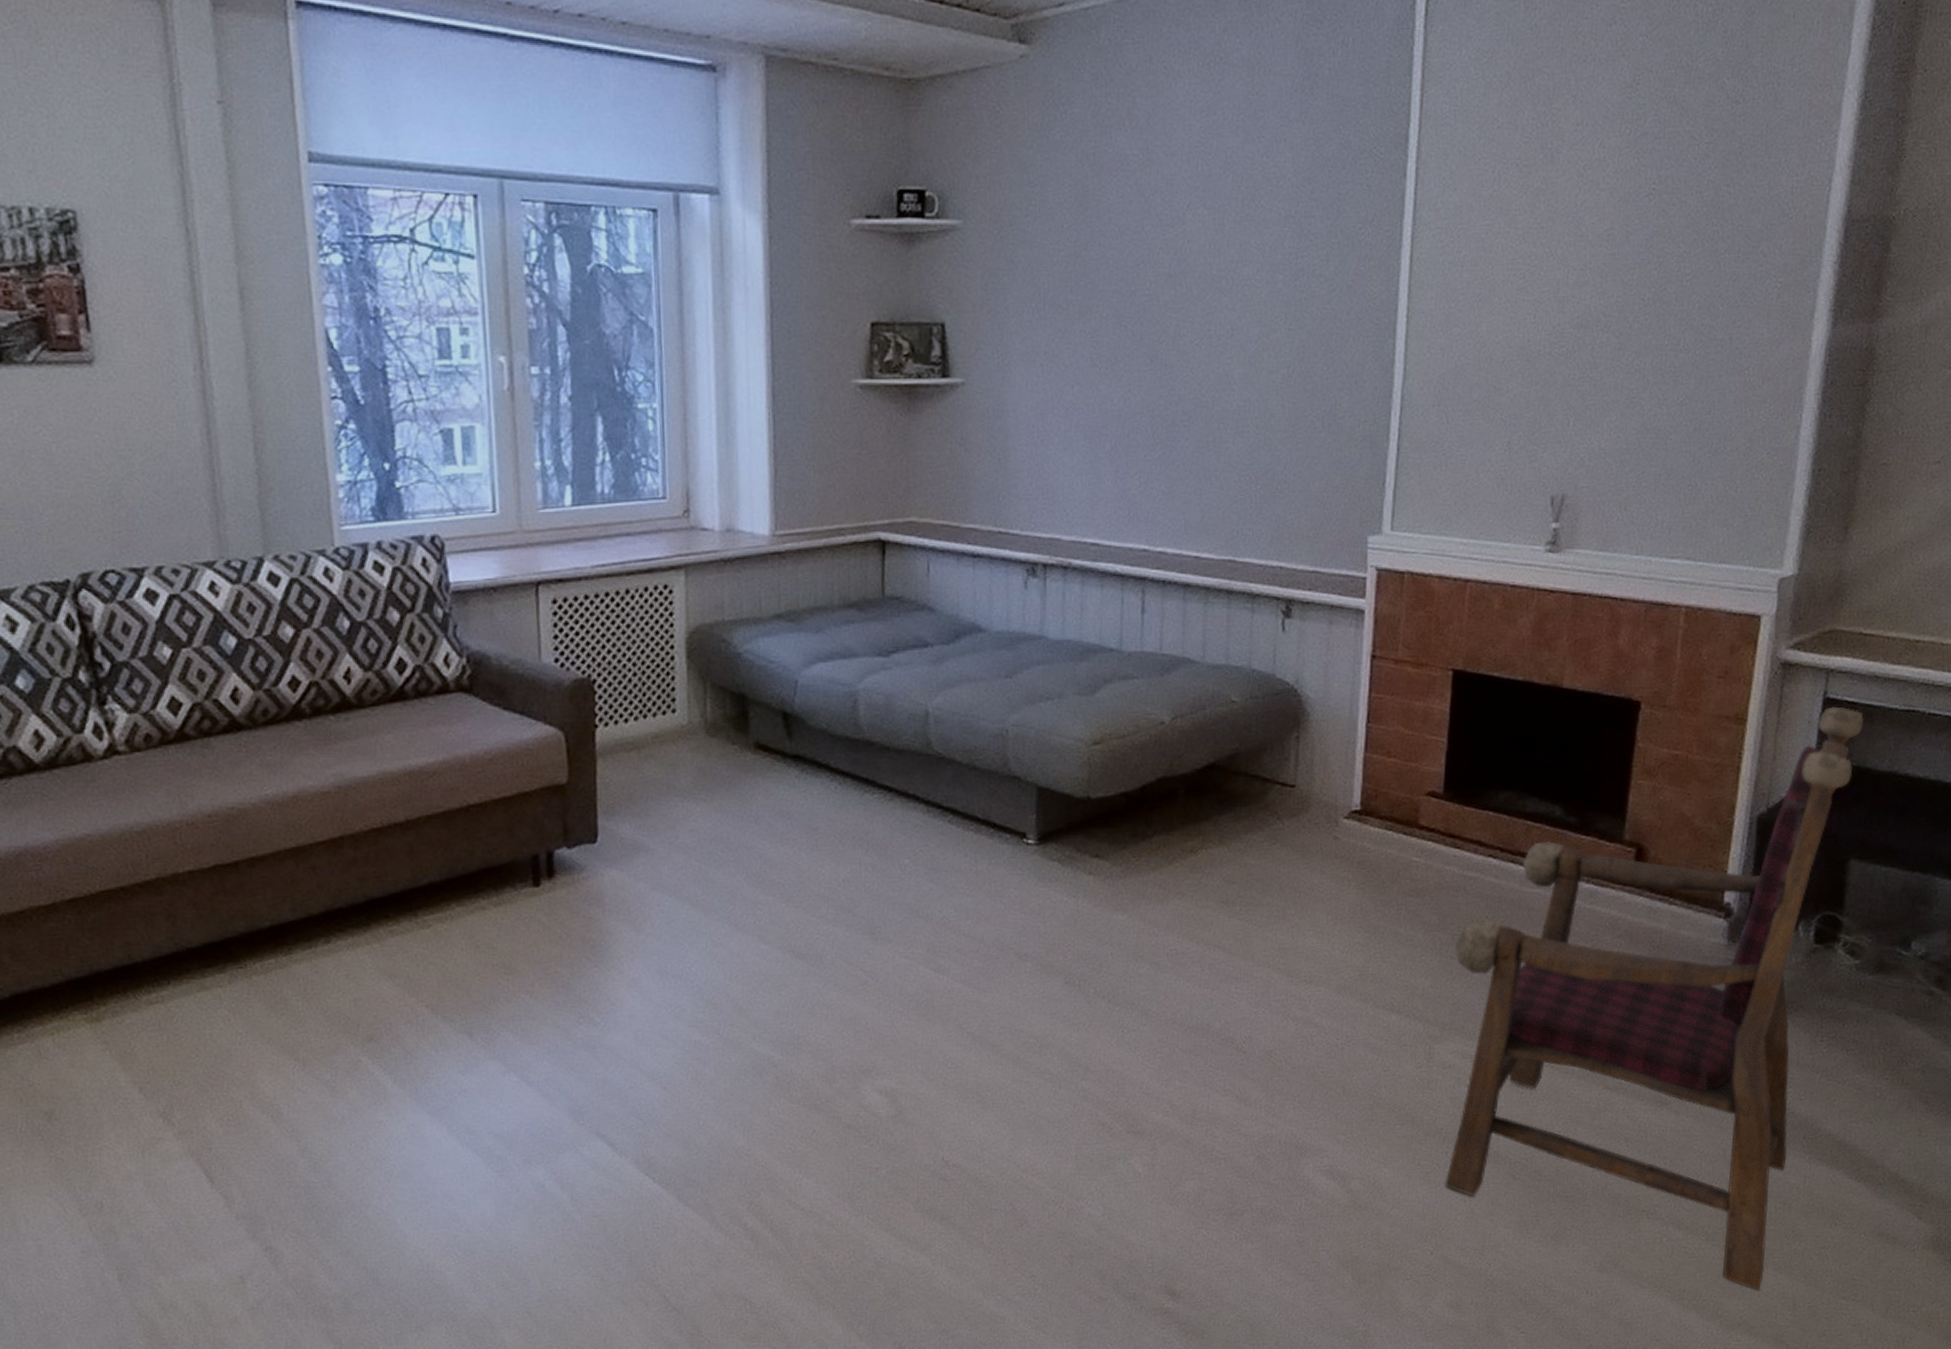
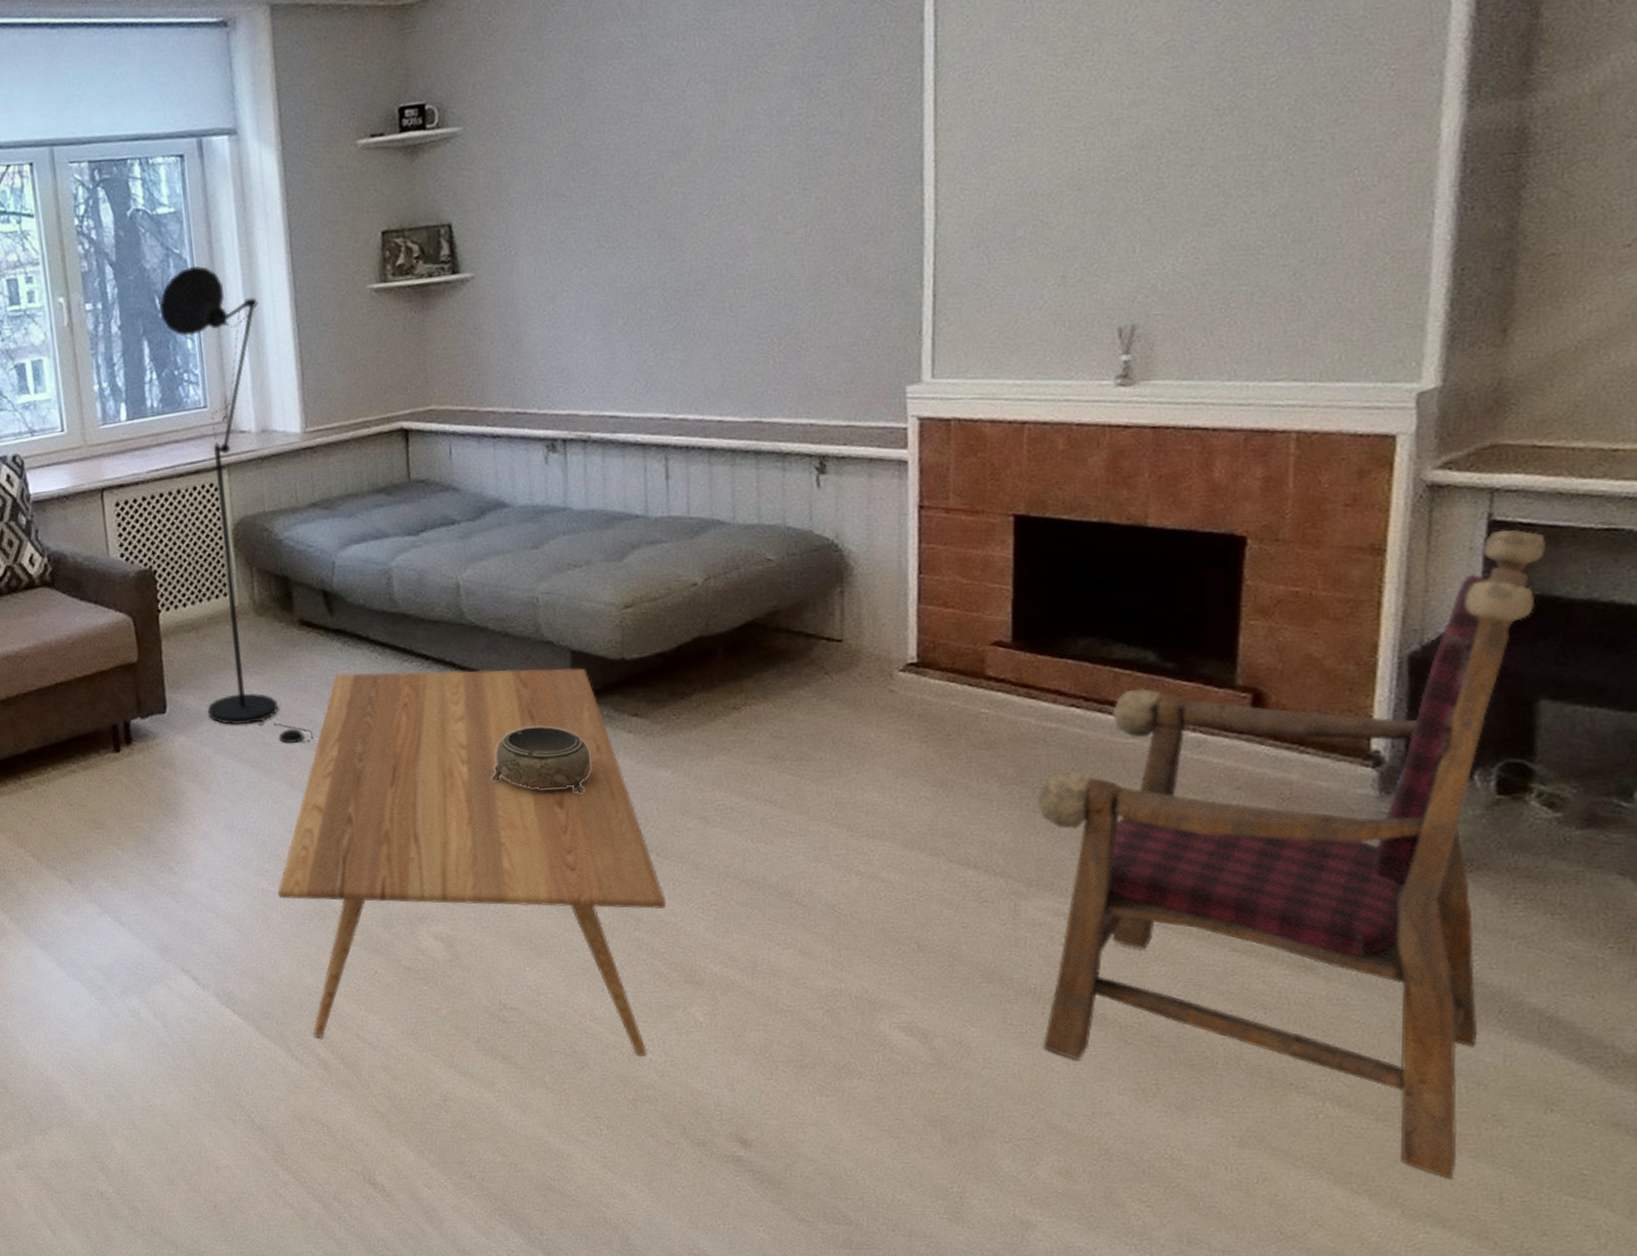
floor lamp: none [619,337,763,880] -> present [160,265,314,744]
coffee table: none [710,803,1115,1211] -> present [277,667,667,1056]
decorative bowl: none [948,866,1050,938] -> present [491,726,592,794]

